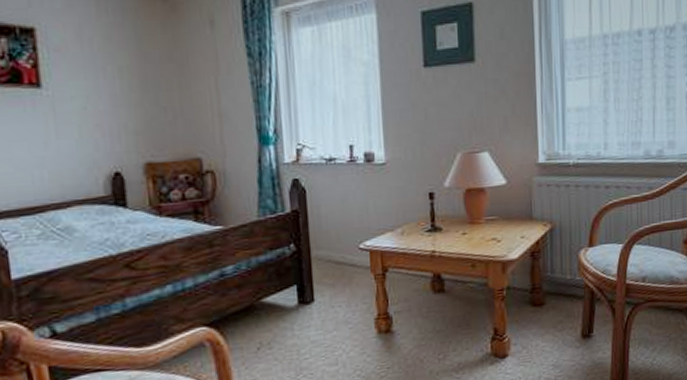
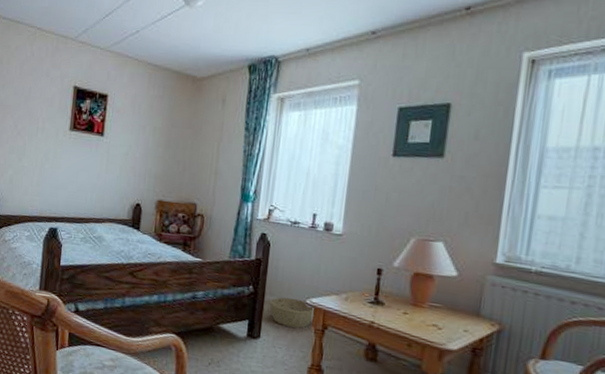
basket: none [317,246,372,280] -> present [269,297,315,328]

